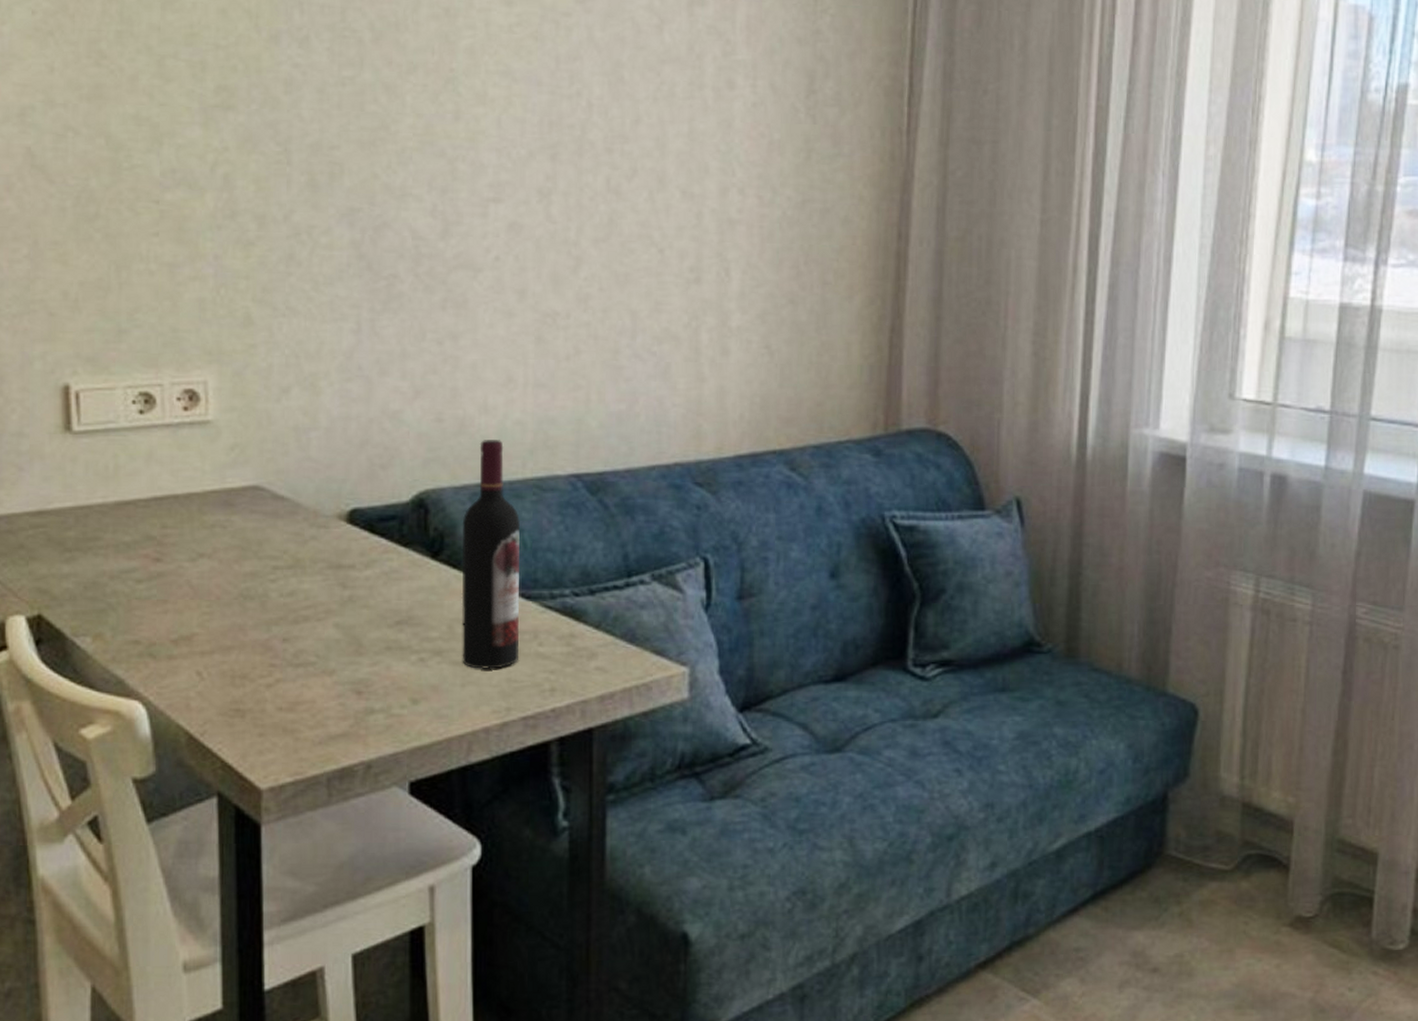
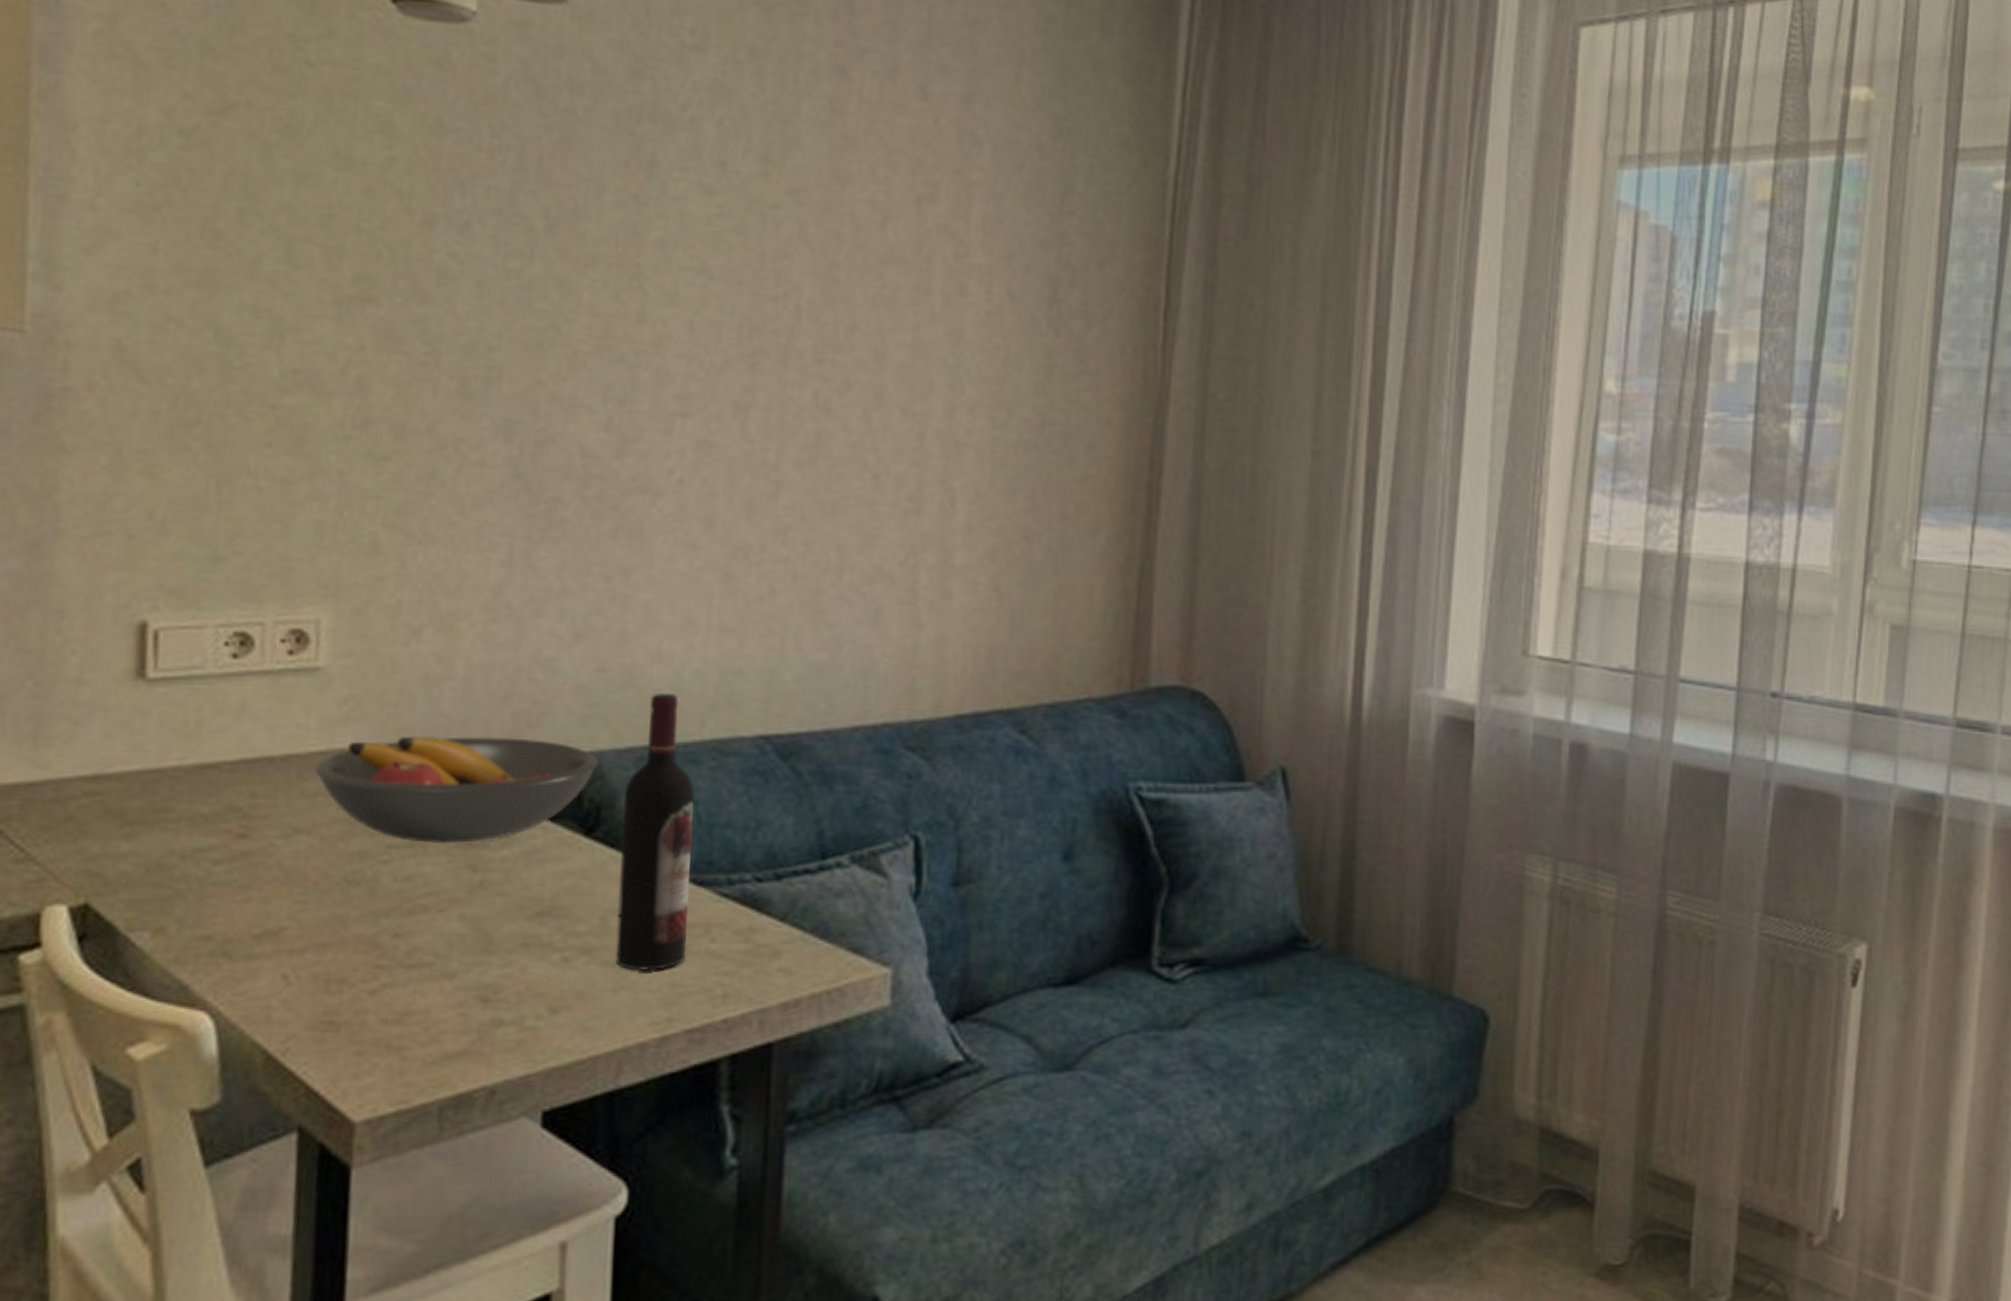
fruit bowl: none [212,477,440,566] -> present [315,736,599,844]

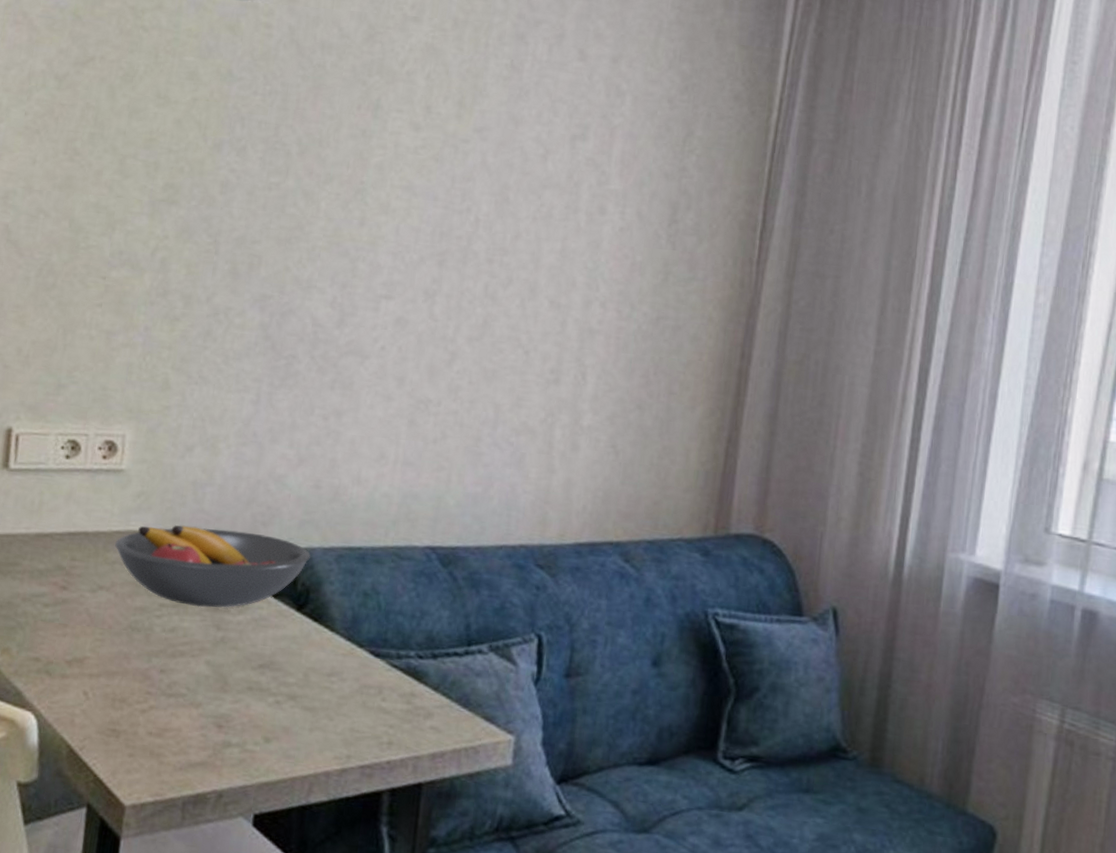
wine bottle: present [615,694,694,971] -> none [312,508,378,718]

